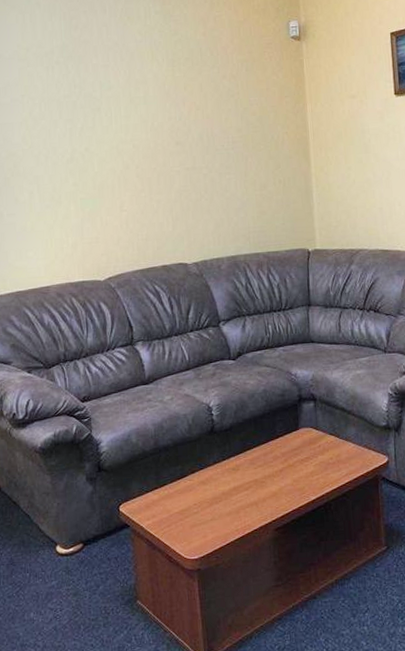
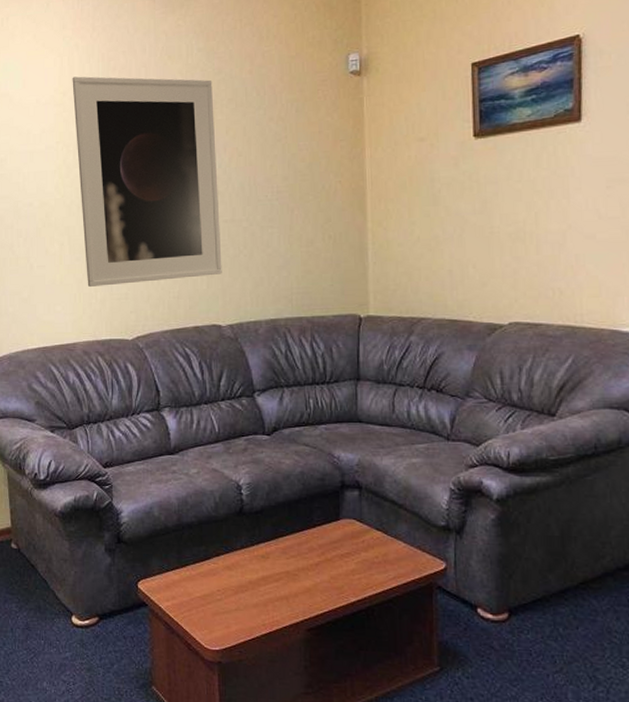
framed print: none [35,33,186,232] -> present [72,76,222,287]

